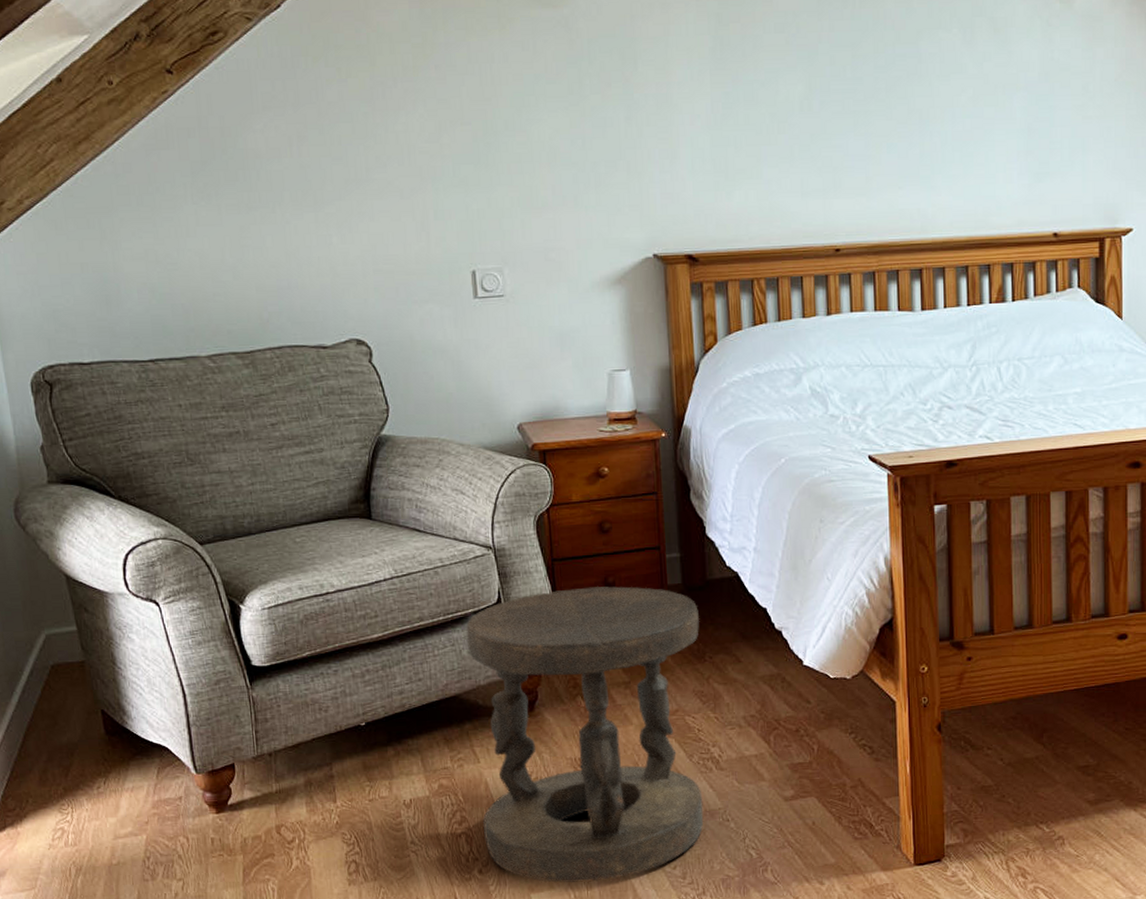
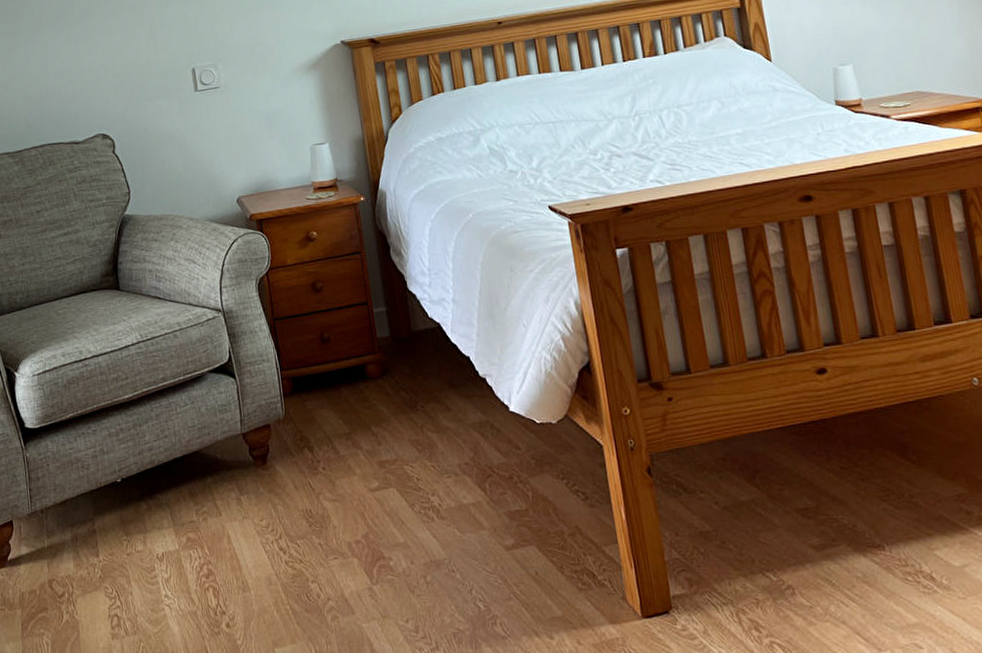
stool: present [466,586,704,883] -> none [203,340,431,637]

